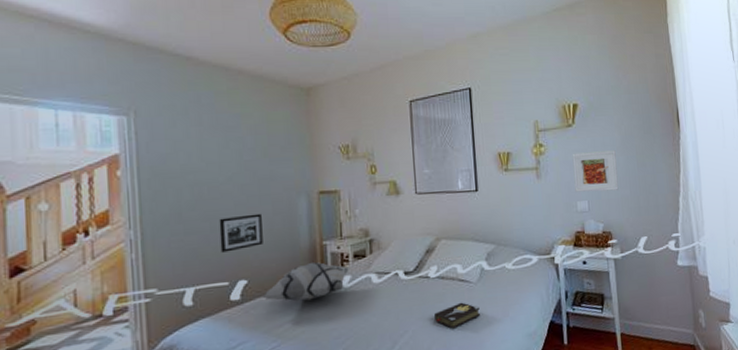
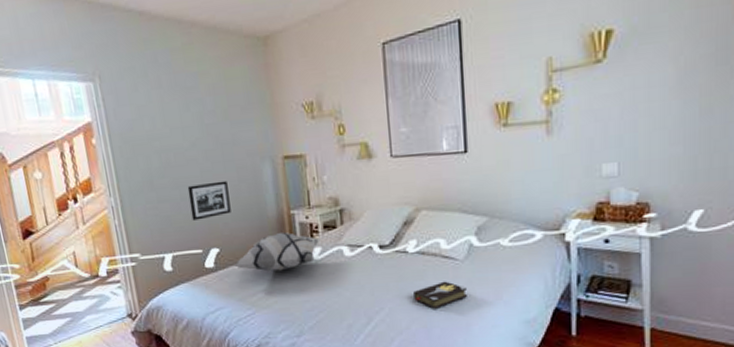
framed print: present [572,150,619,192] -> none [599,92,666,152]

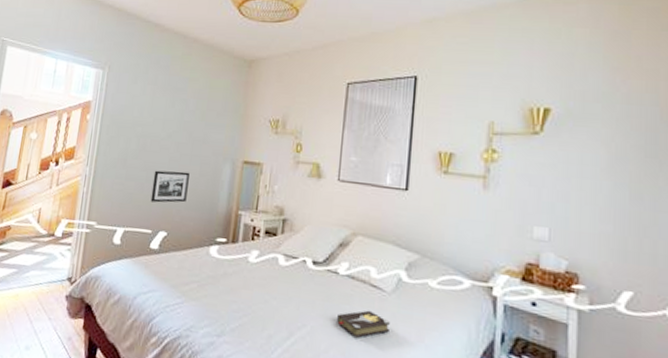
decorative pillow: present [234,232,320,271] -> none [176,228,260,266]

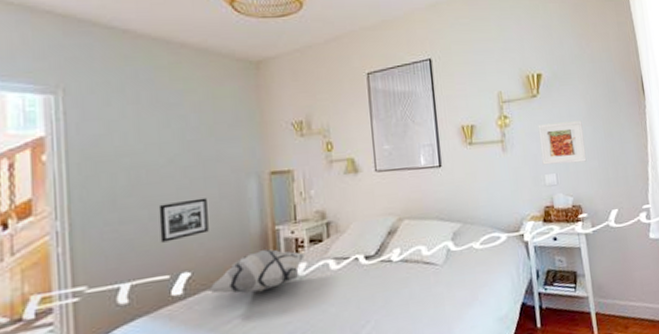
decorative pillow: none [176,228,260,266] -> present [207,249,306,294]
hardback book: present [337,310,390,339] -> none [398,286,448,318]
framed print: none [532,167,598,223] -> present [538,121,587,165]

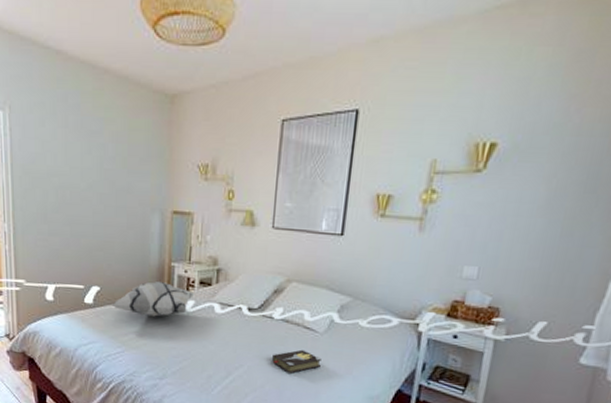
picture frame: present [158,197,209,243] -> none [78,224,116,258]
hardback book: none [398,286,448,318] -> present [272,349,321,375]
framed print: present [538,121,587,165] -> none [464,206,535,260]

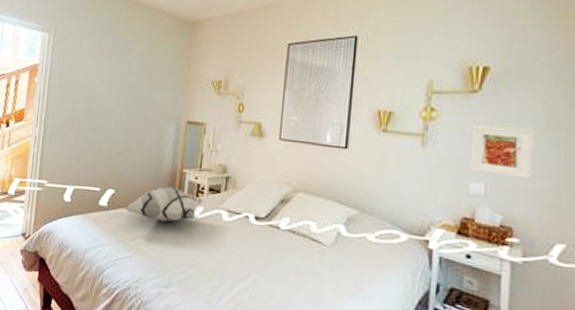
hardback book: present [272,349,321,375] -> none [278,262,329,290]
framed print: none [464,206,535,260] -> present [469,124,535,179]

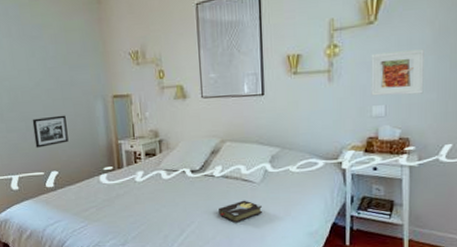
picture frame: none [98,131,135,162] -> present [32,115,69,148]
decorative pillow: present [124,186,204,222] -> none [70,158,143,191]
hardback book: none [278,262,329,290] -> present [218,200,262,224]

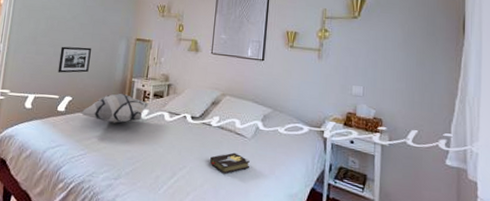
decorative pillow: none [70,158,143,191] -> present [80,93,150,123]
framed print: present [371,49,424,96] -> none [352,42,396,82]

